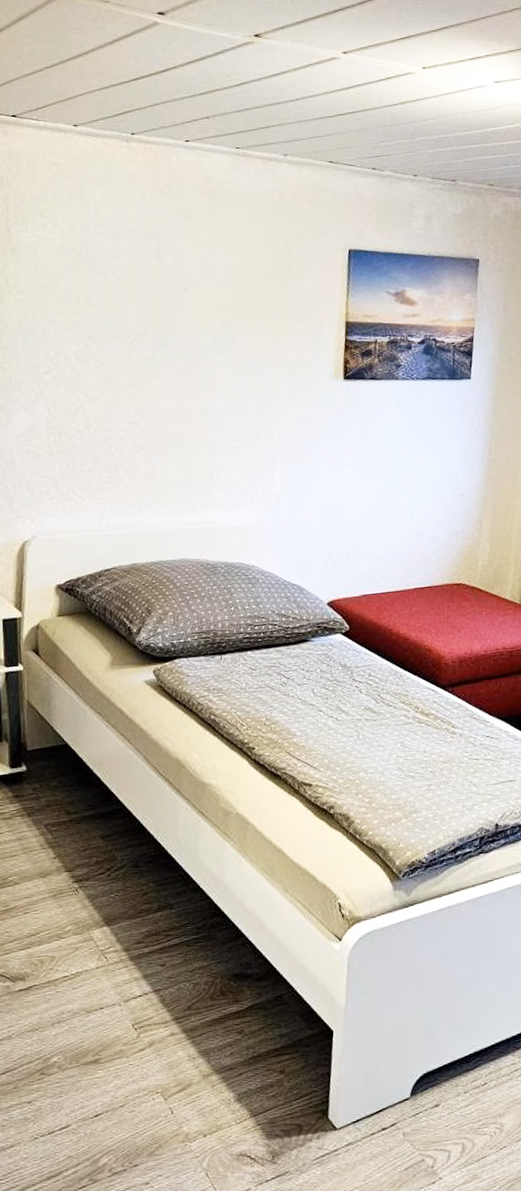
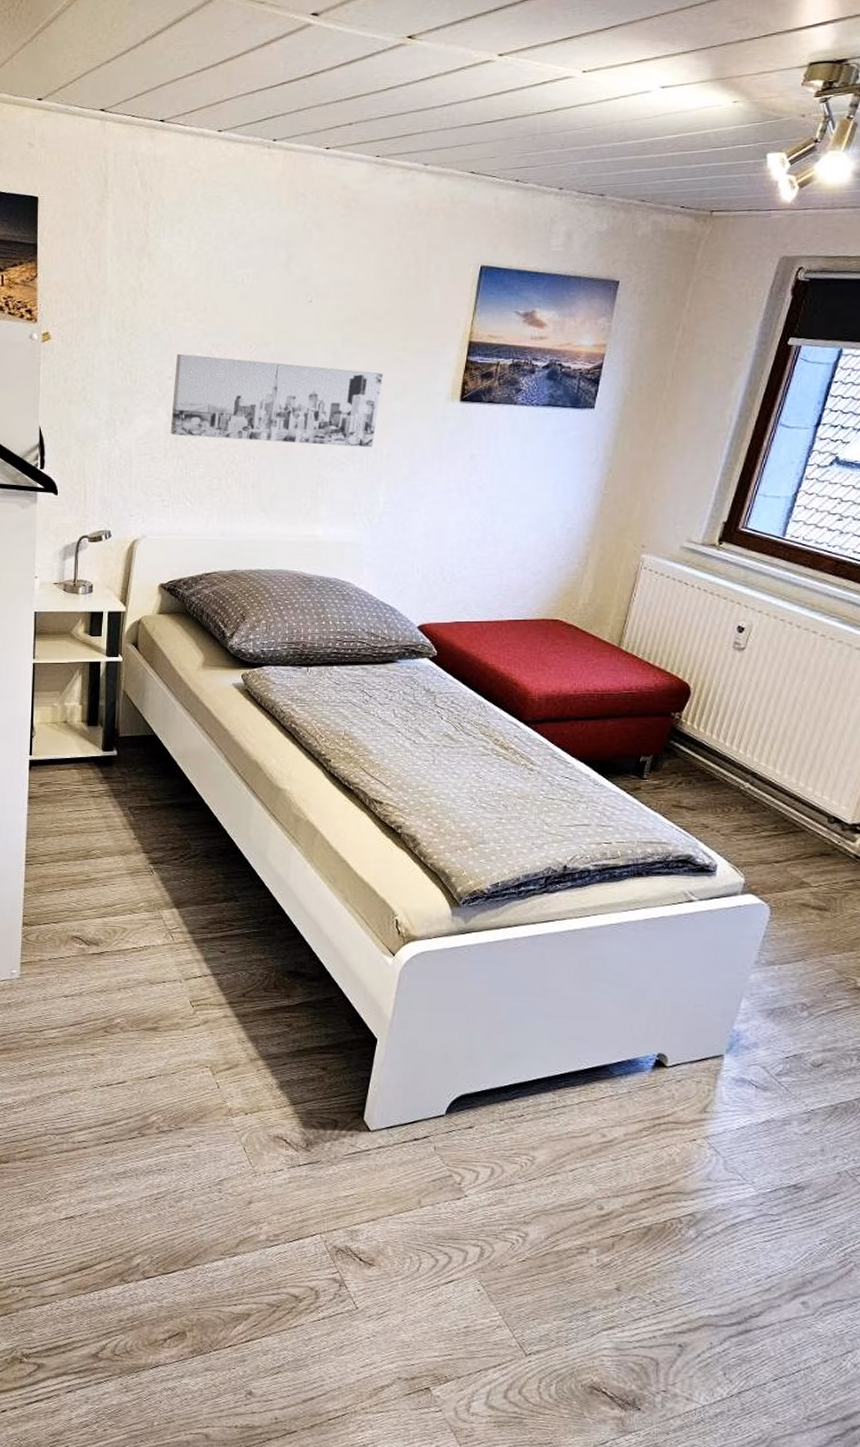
wall art: none [51,347,266,431] -> present [170,353,383,448]

